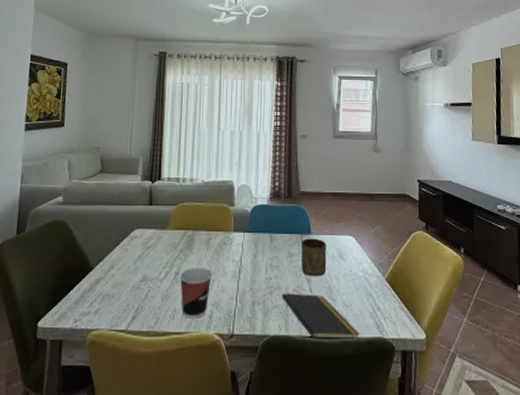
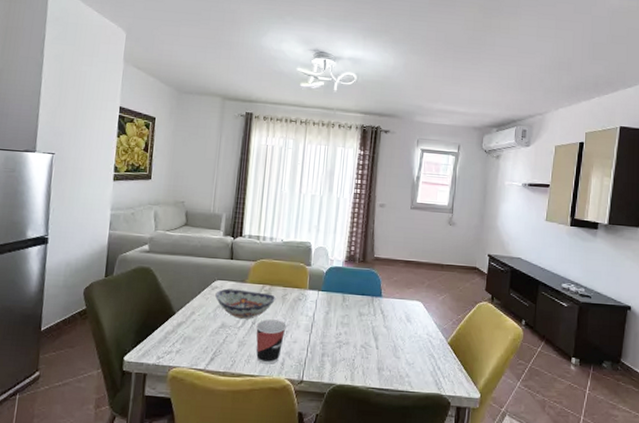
decorative bowl: none [135,237,200,269] -> present [215,288,277,319]
notepad: present [281,293,360,341] -> none [349,348,419,394]
cup: present [301,238,327,277] -> none [369,300,395,336]

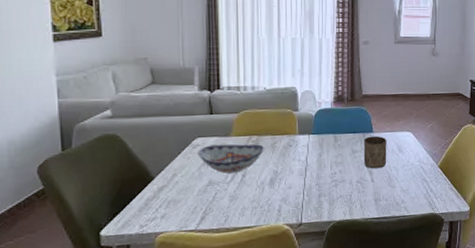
cup: present [256,319,287,364] -> none [247,169,279,214]
cup: none [369,300,395,336] -> present [363,135,387,169]

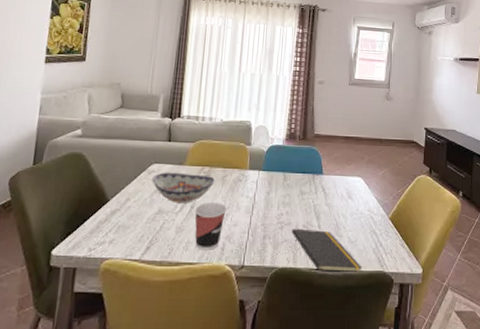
cup: none [247,169,279,214] -> present [195,202,227,250]
notepad: none [345,183,415,221] -> present [291,228,362,273]
cup: present [363,135,387,169] -> none [311,178,336,214]

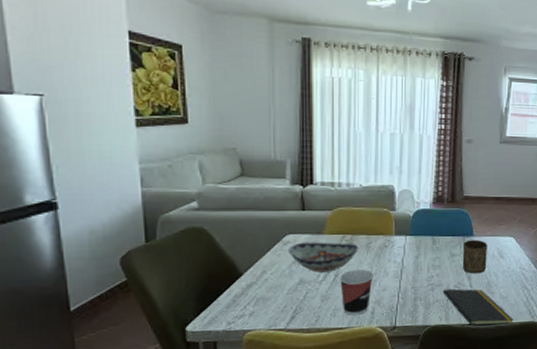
cup: none [311,178,336,214] -> present [462,239,488,274]

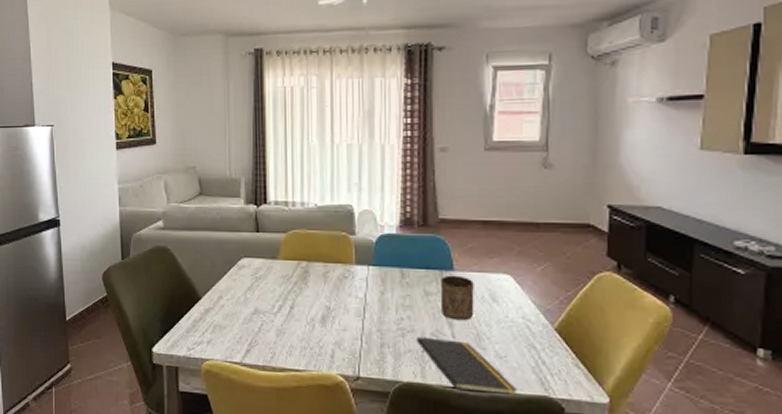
decorative bowl: present [288,242,360,273] -> none [243,267,316,303]
cup: present [340,269,374,315] -> none [296,302,332,357]

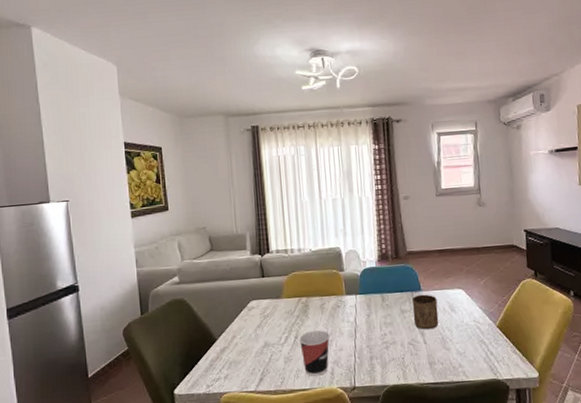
cup: none [296,302,332,357] -> present [299,330,330,376]
notepad: present [416,336,518,396] -> none [397,345,475,386]

